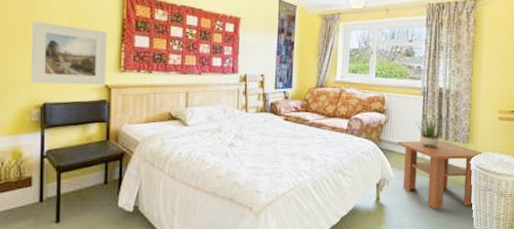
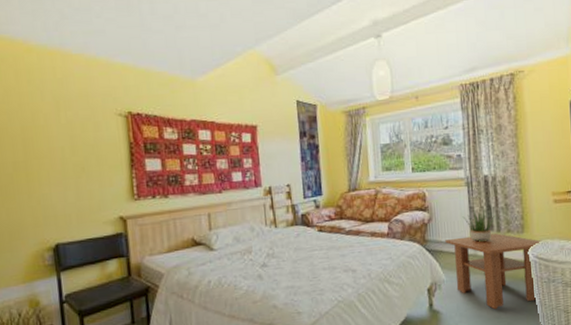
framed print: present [30,21,107,85] -> none [32,156,121,225]

